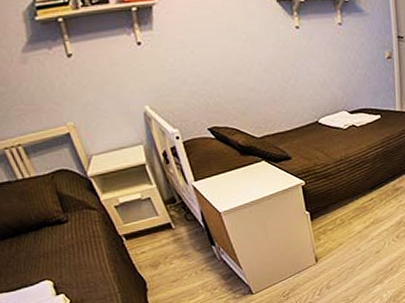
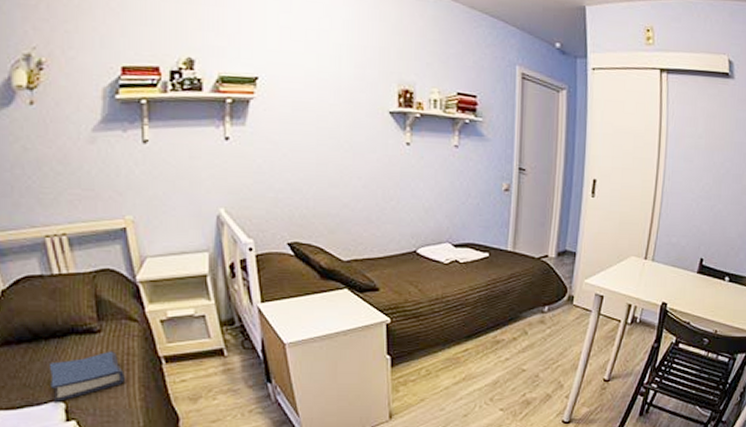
hardback book: none [32,235,96,281] -> present [48,351,125,402]

